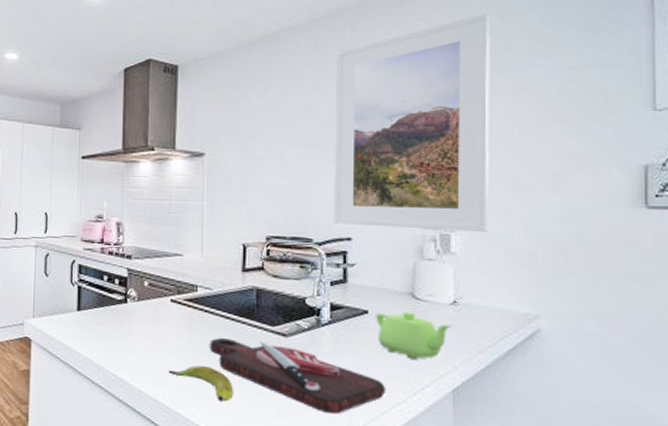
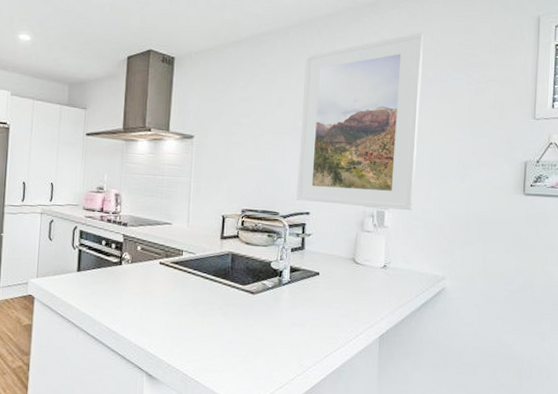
banana: present [168,365,234,402] -> none [155,318,210,349]
cutting board: present [209,338,387,414] -> none [190,295,330,358]
teapot: present [376,311,452,359] -> none [325,273,382,312]

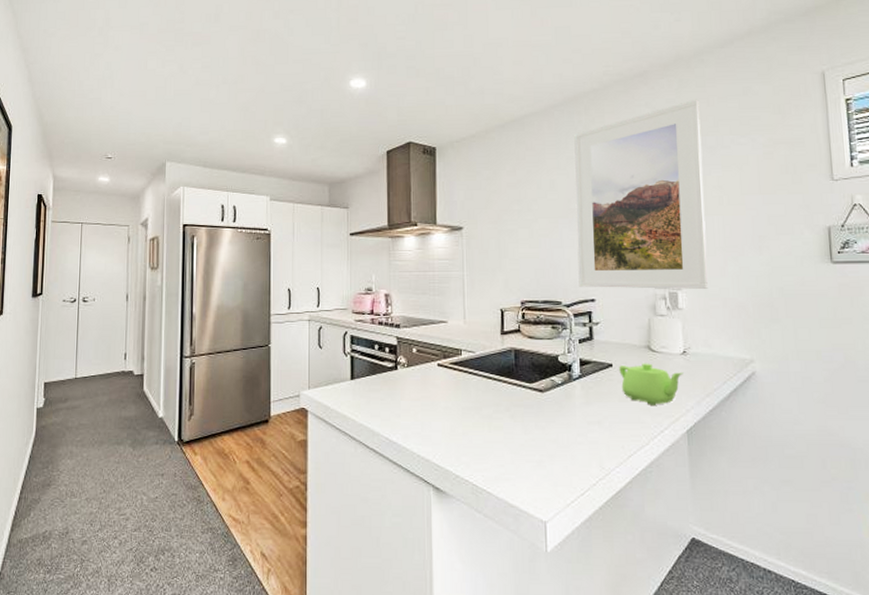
teapot: none [325,273,382,312] -> present [619,363,684,405]

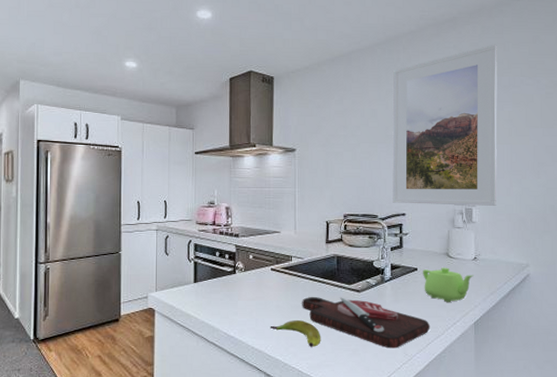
banana: none [438,423,499,457] -> present [270,319,321,347]
cutting board: none [474,397,632,461] -> present [302,297,430,349]

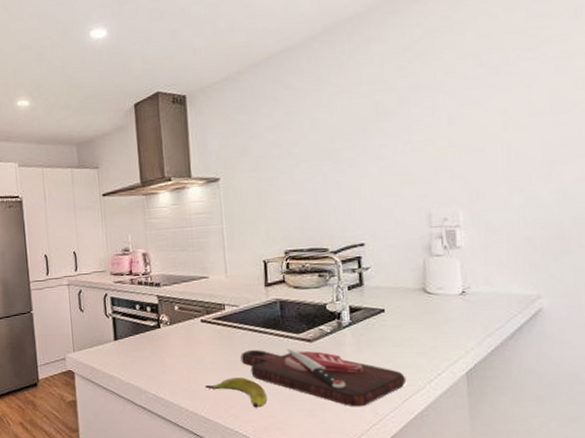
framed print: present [392,44,498,206] -> none [336,12,490,232]
teapot: present [423,267,474,302] -> none [392,306,462,349]

